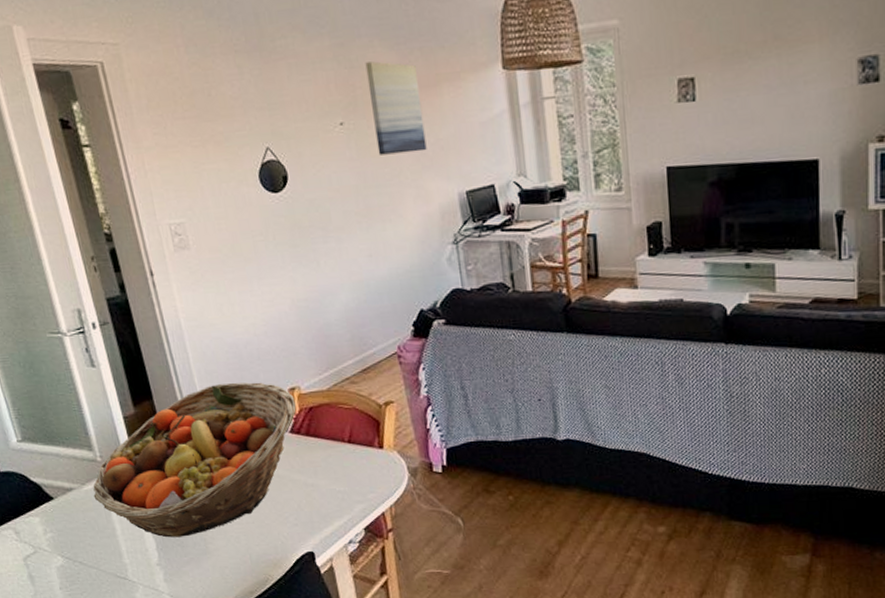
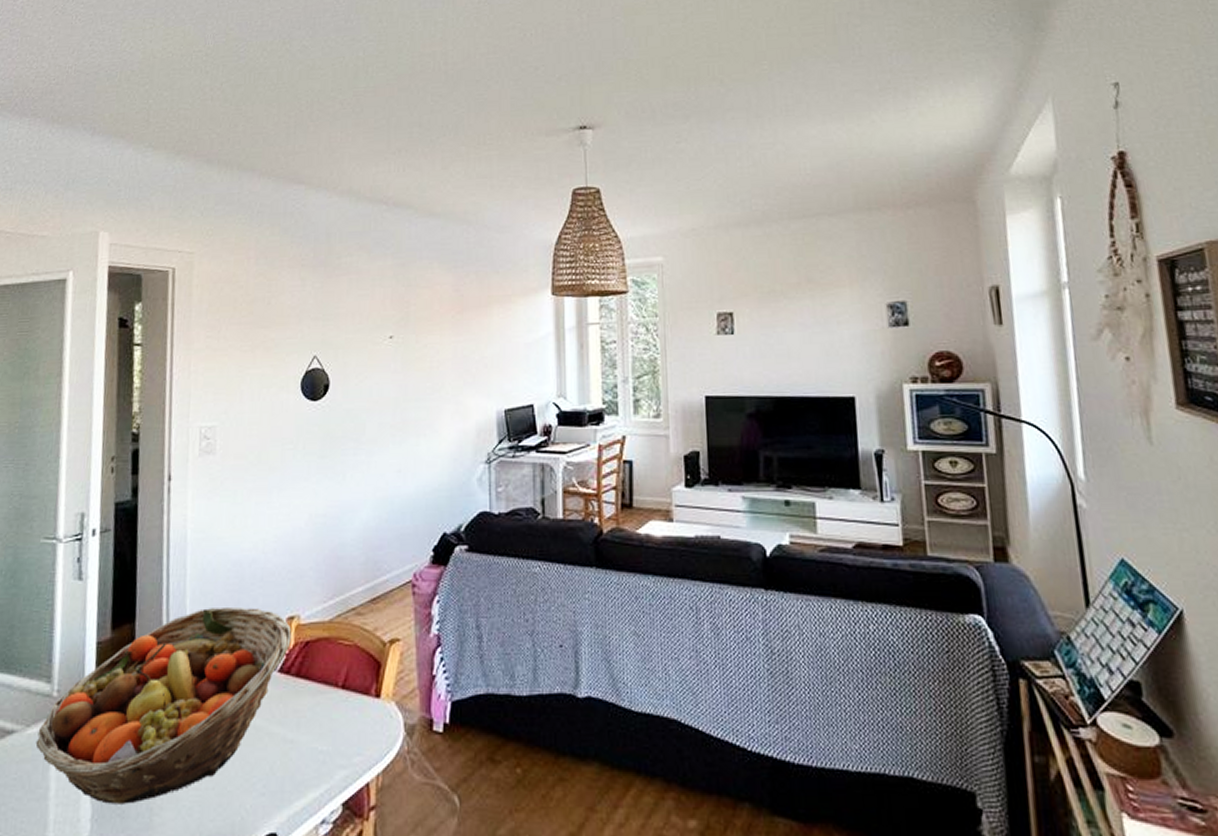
wall art: present [365,61,427,155] -> none [422,281,471,369]

